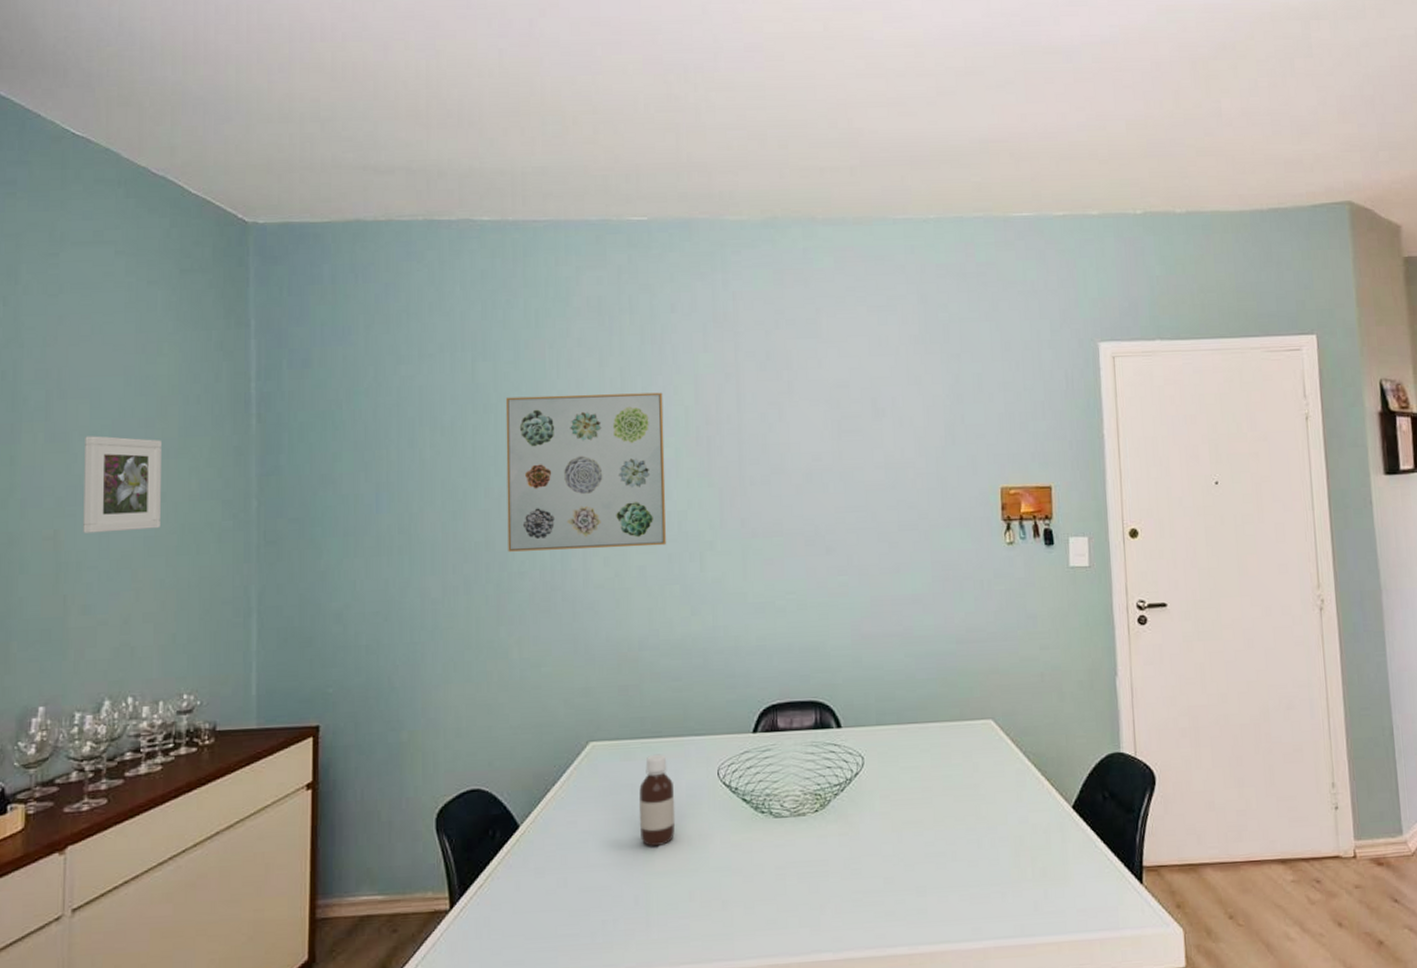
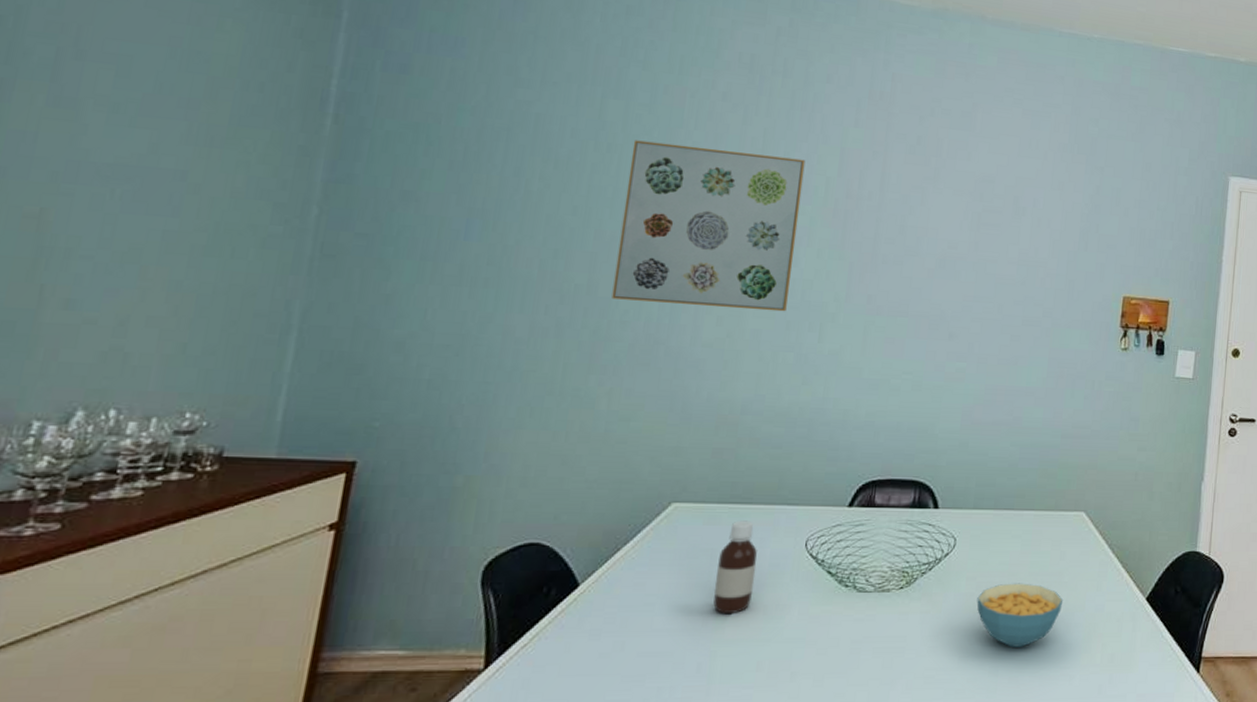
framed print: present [83,436,161,533] -> none [81,107,205,223]
cereal bowl: none [894,798,984,866] -> present [976,583,1064,647]

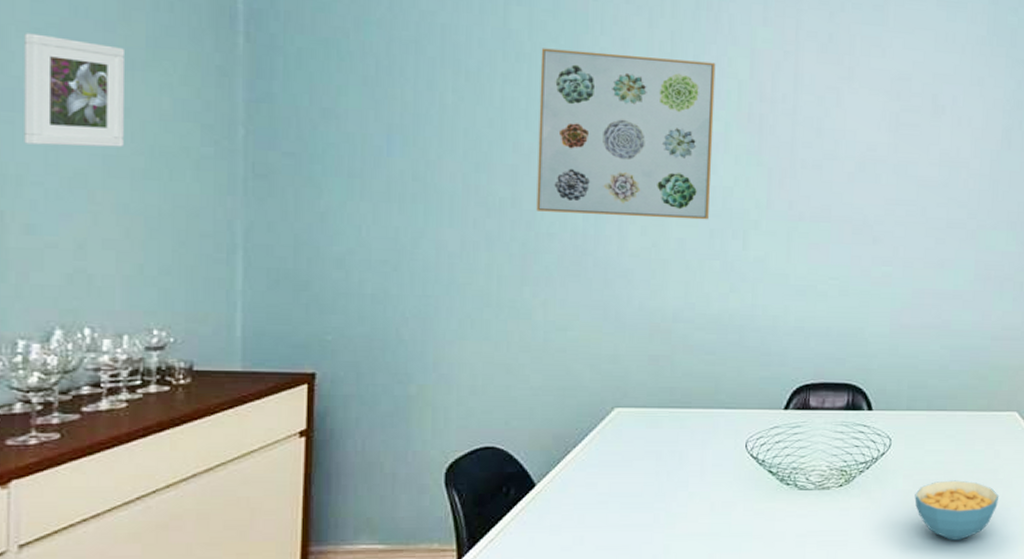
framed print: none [81,107,205,223] -> present [24,33,124,147]
bottle: present [713,520,758,613] -> none [662,424,701,510]

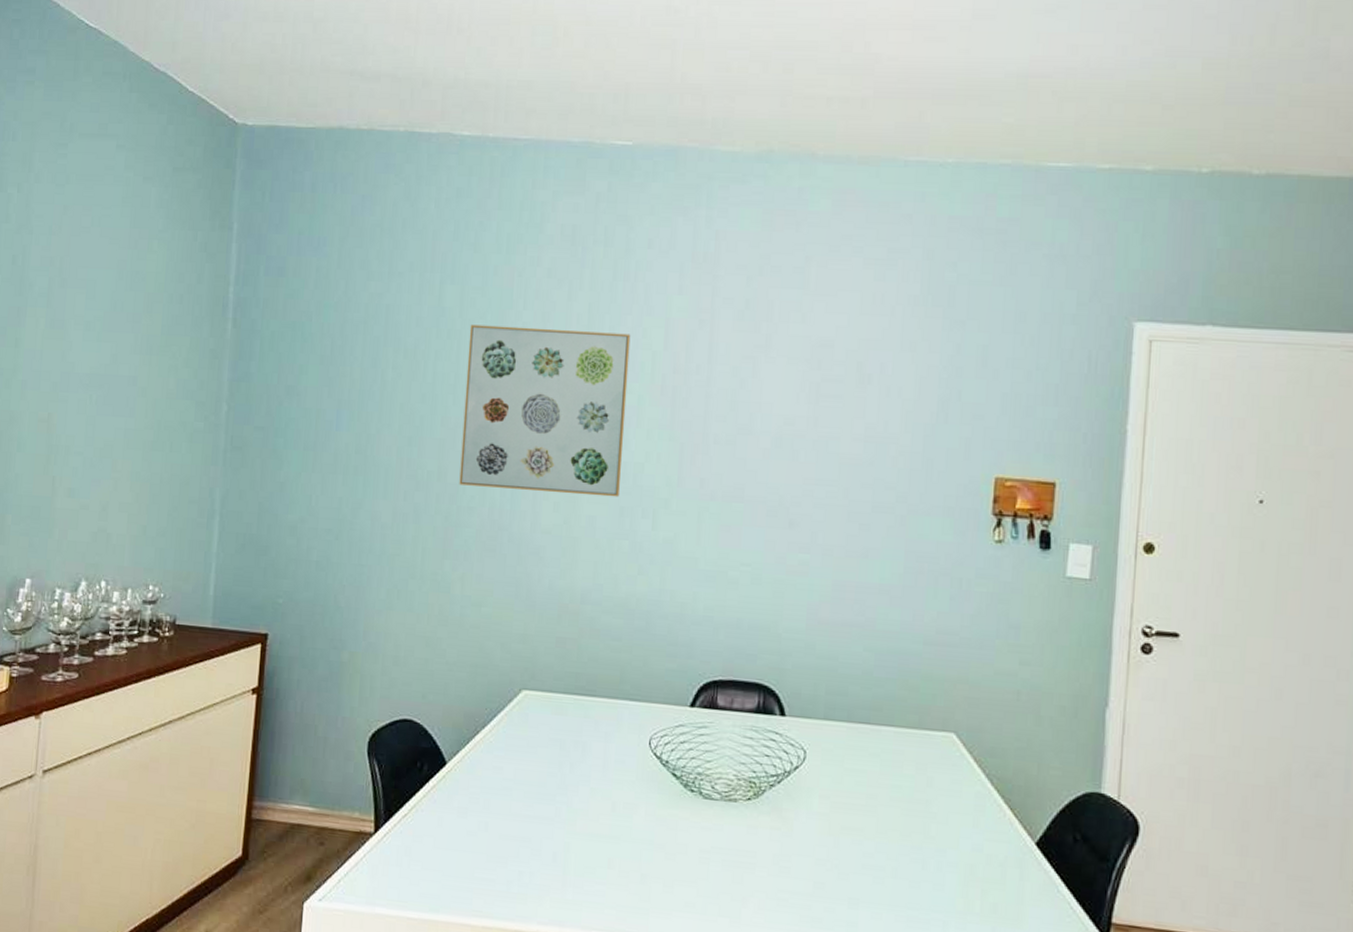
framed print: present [24,33,124,147] -> none [73,325,146,422]
cereal bowl: present [914,480,1000,540] -> none [831,807,933,881]

